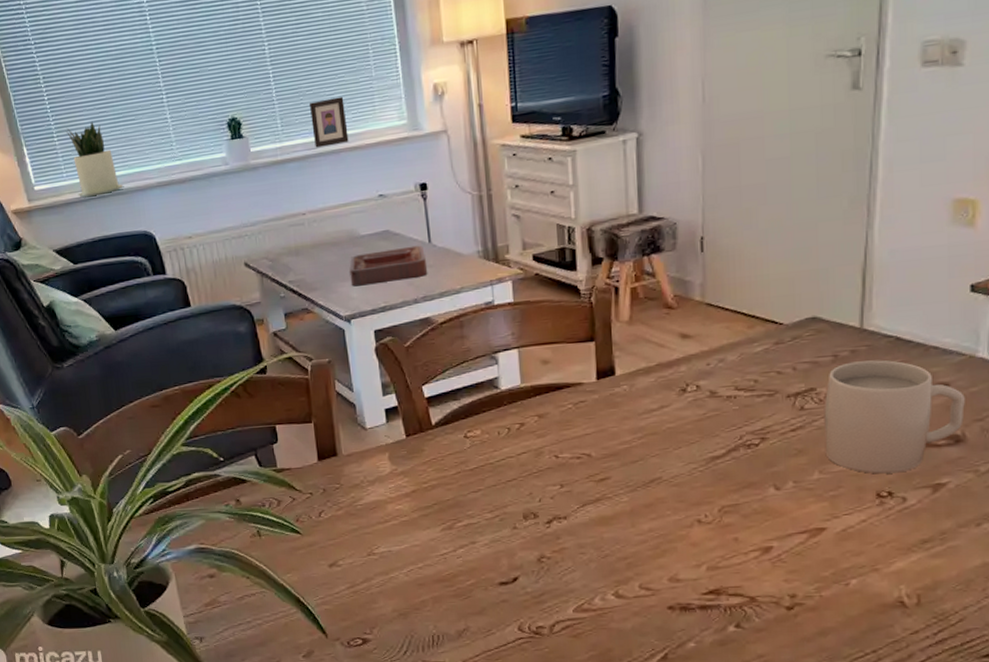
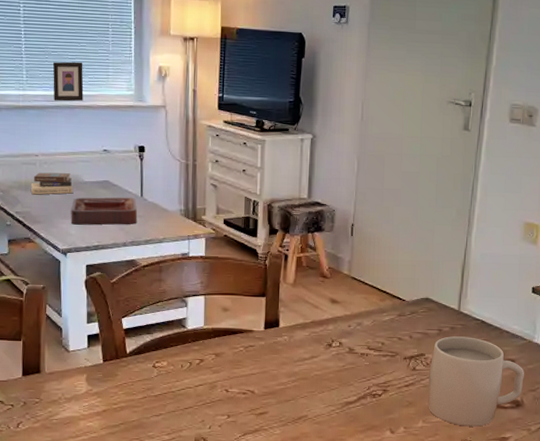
books: none [301,228,349,260] -> present [30,172,73,195]

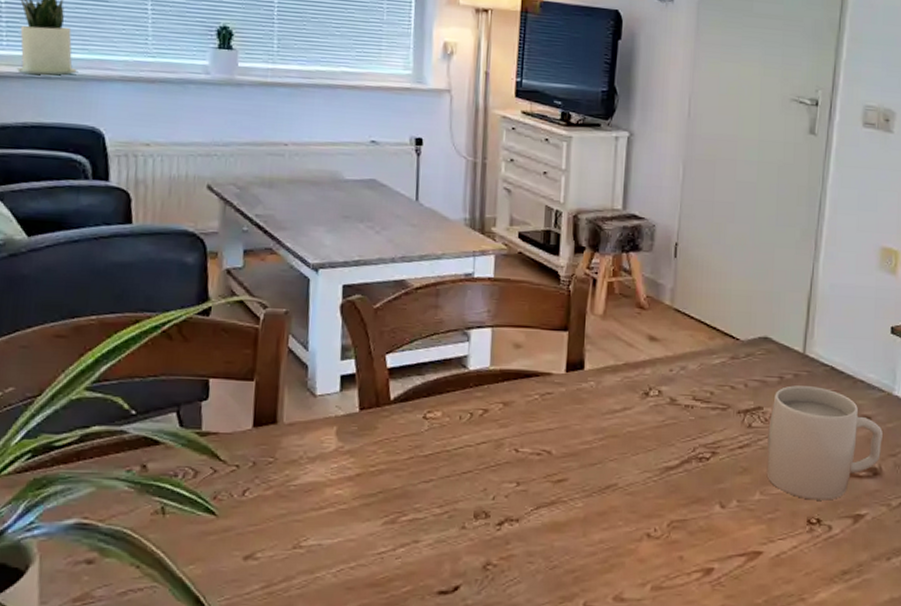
books: present [30,172,73,195] -> none [275,166,330,195]
picture frame: present [52,61,84,102] -> none [311,30,350,80]
decorative tray: present [70,197,138,225] -> none [325,199,411,235]

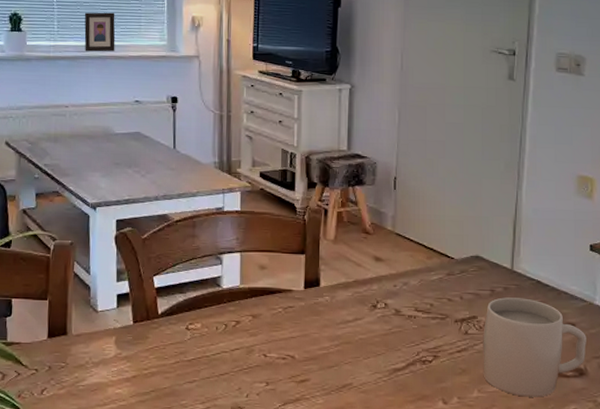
picture frame: none [311,30,350,80] -> present [84,12,116,52]

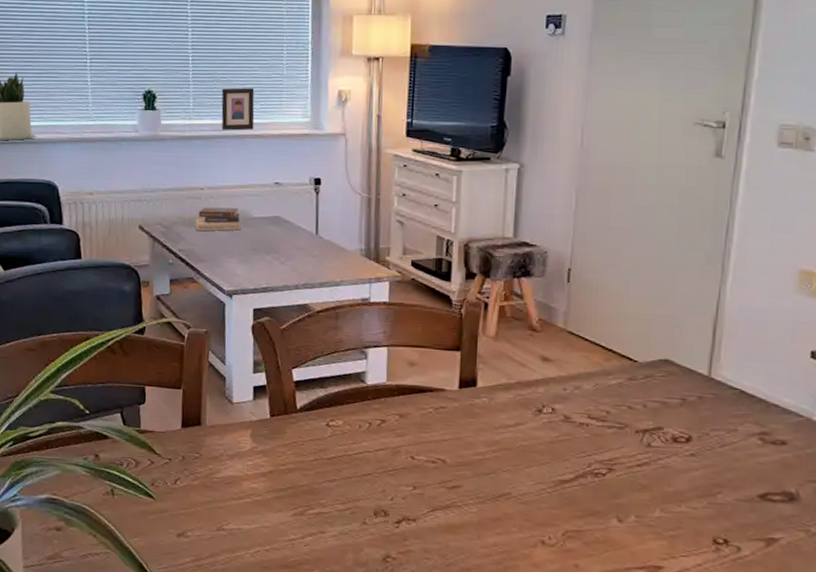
books: none [59,124,103,147] -> present [195,207,240,232]
mug: present [483,297,586,397] -> none [667,407,801,522]

